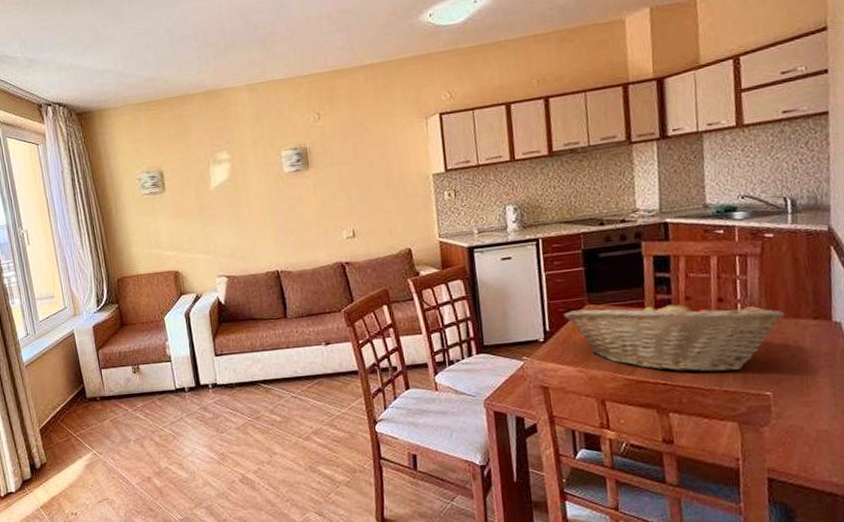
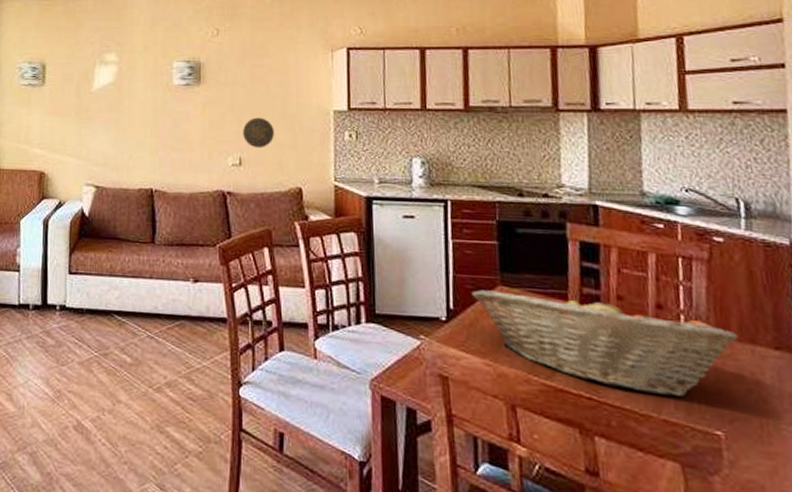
decorative plate: none [353,190,382,220] -> present [243,117,274,148]

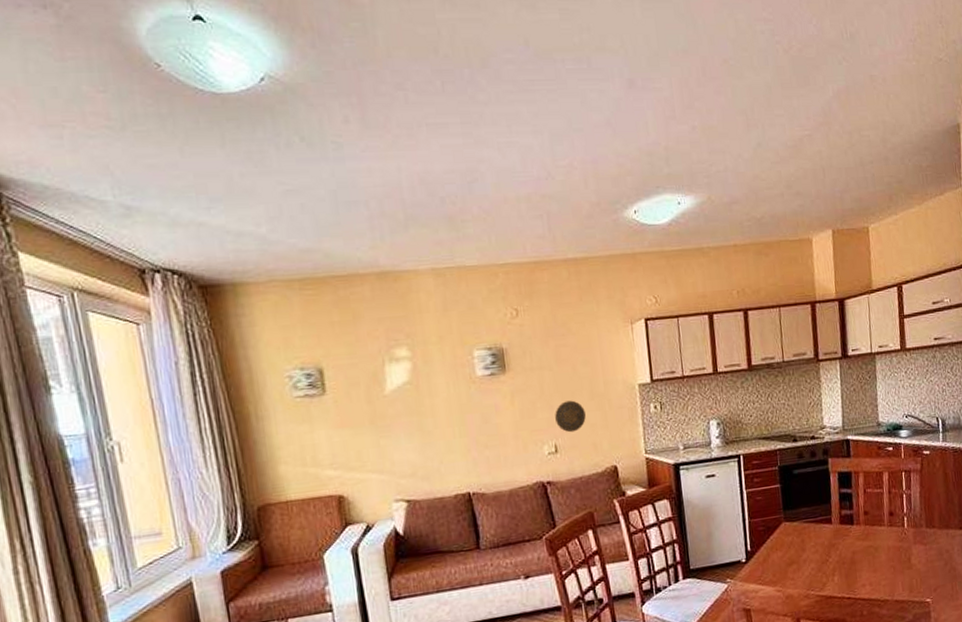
fruit basket: present [471,290,738,397] -> none [763,514,939,585]

